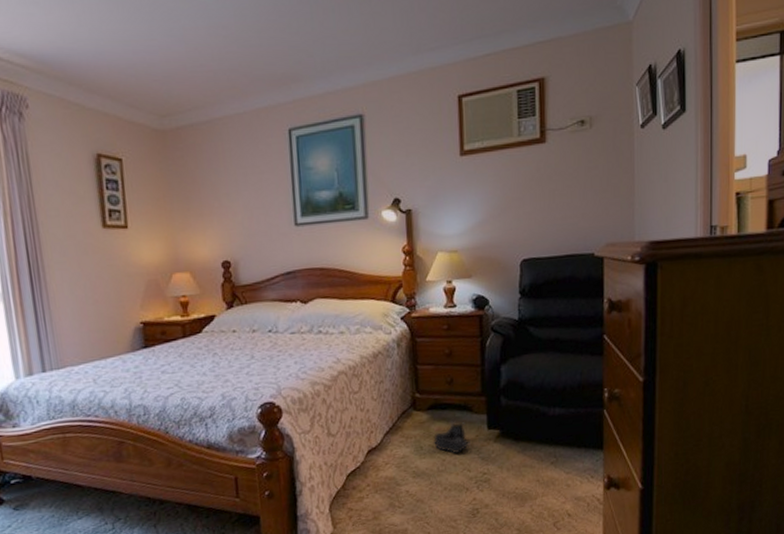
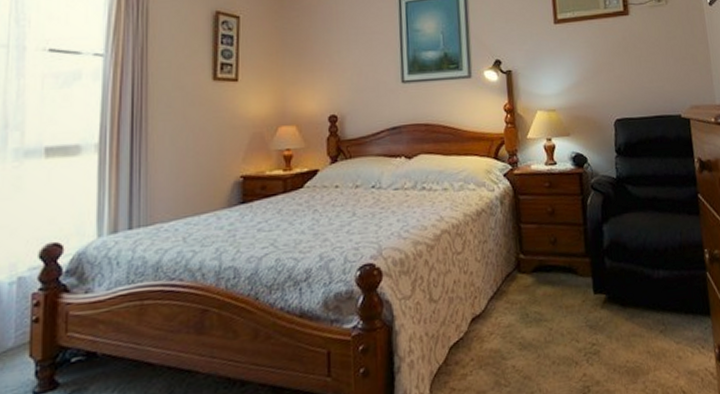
boots: present [433,422,472,453] -> none [539,286,579,321]

